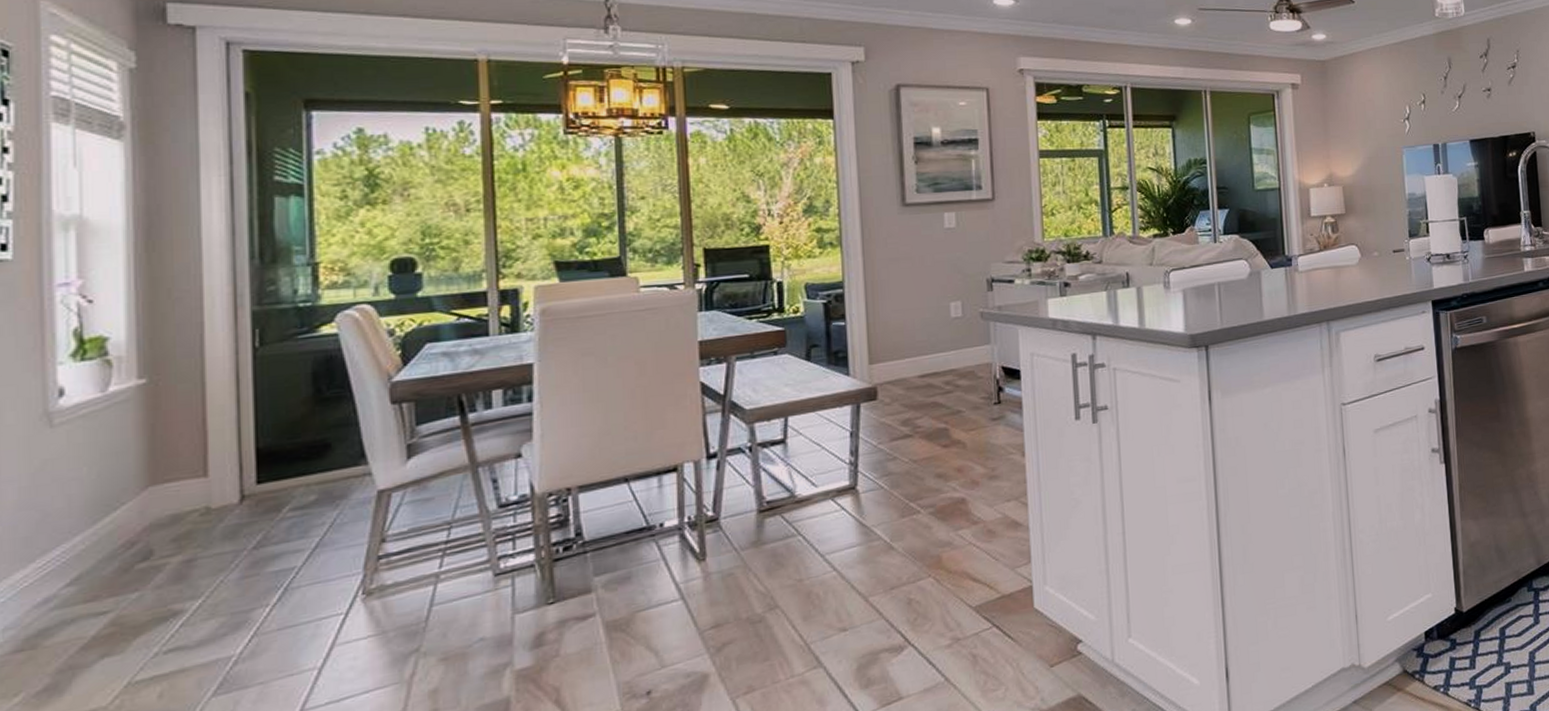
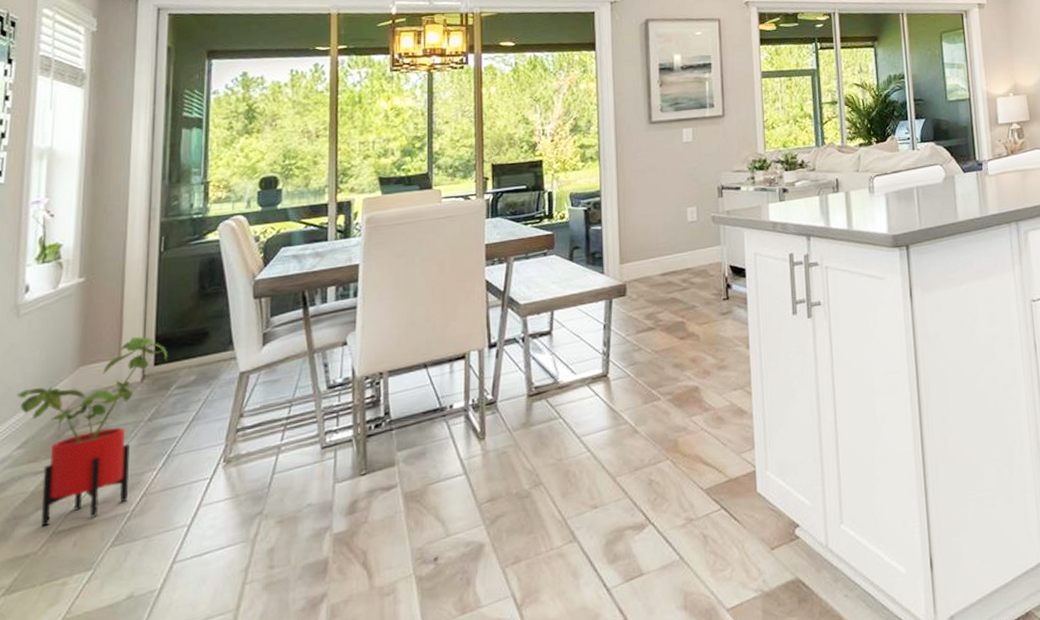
house plant: none [58,449,274,677] -> present [16,336,167,527]

